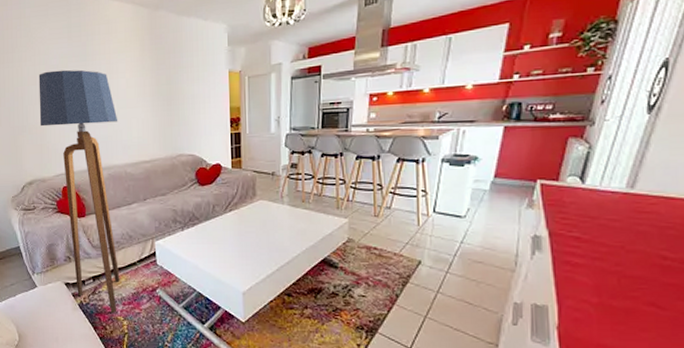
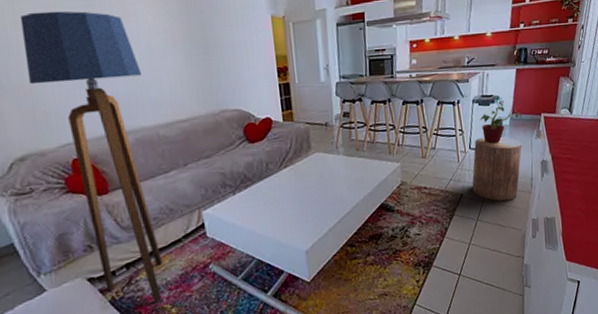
stool: none [433,201,506,277] -> present [472,137,523,202]
potted plant: none [450,161,510,210] -> present [480,100,523,144]

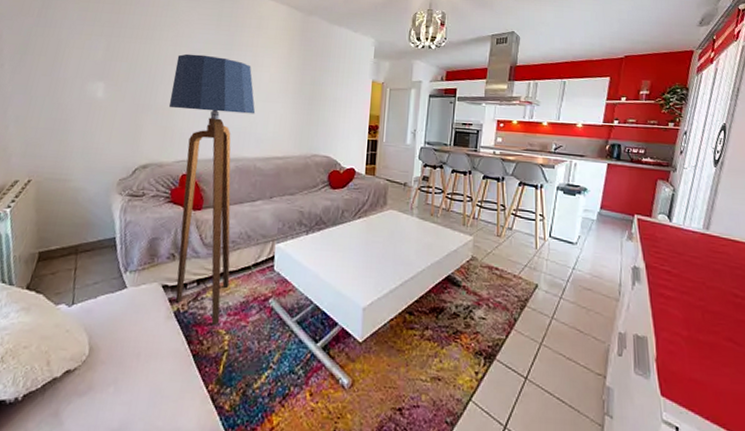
stool: present [472,137,523,202] -> none [549,227,611,304]
potted plant: present [480,100,523,144] -> none [564,193,613,237]

